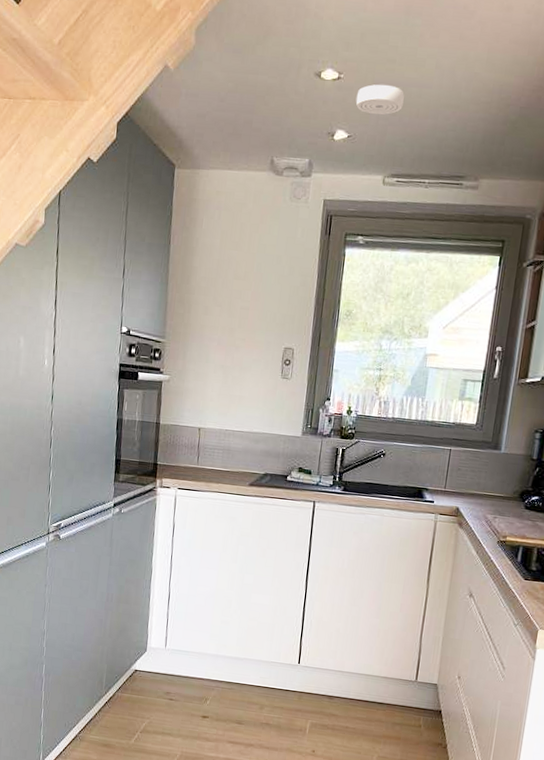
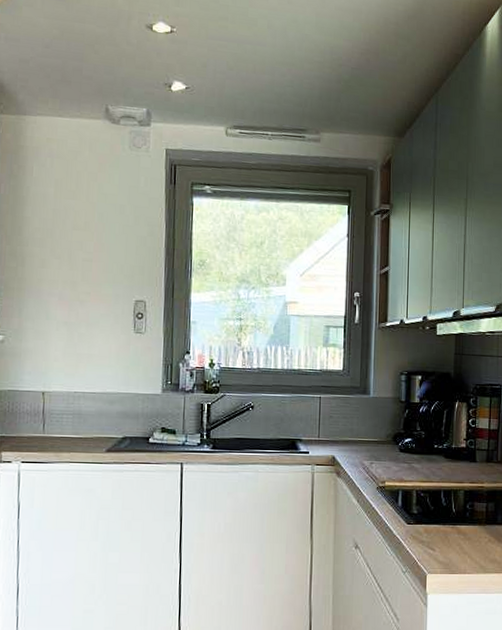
smoke detector: present [355,84,404,115] -> none [191,39,239,69]

